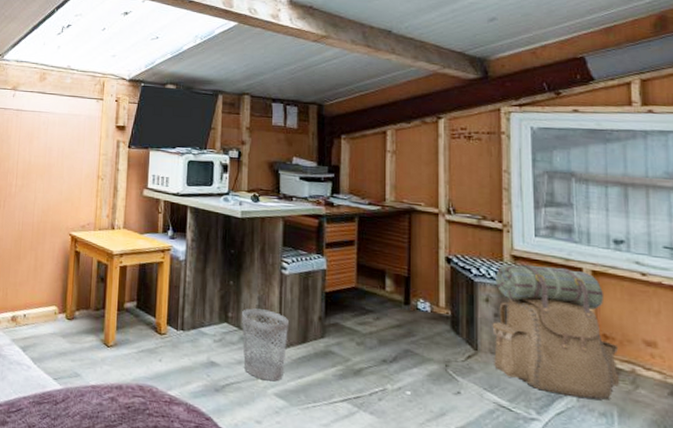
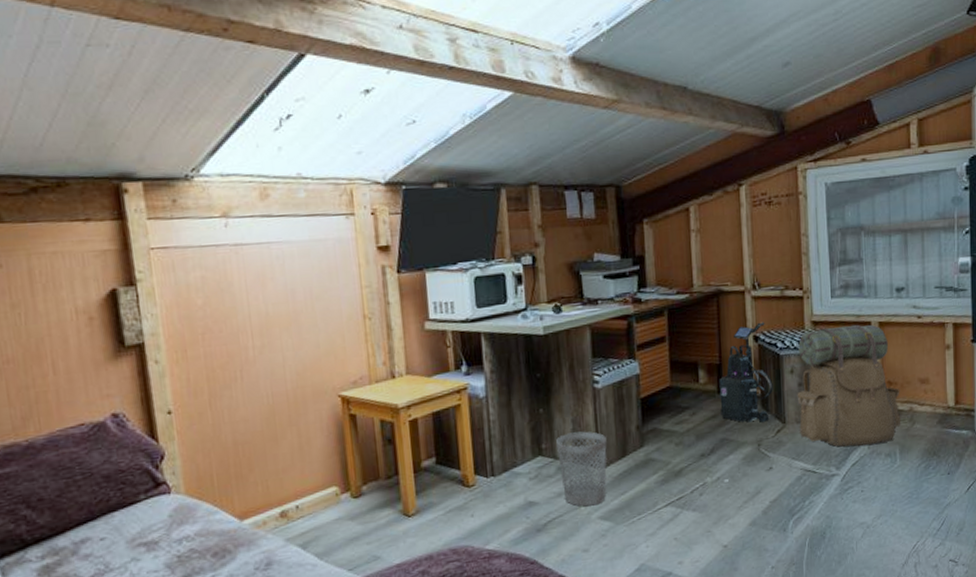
vacuum cleaner: none [406,245,465,344] -> present [719,322,773,423]

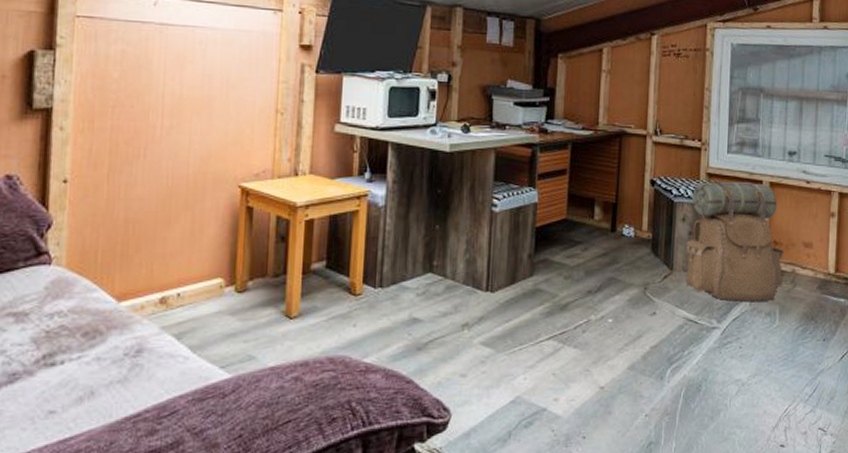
wastebasket: present [556,431,607,507] -> none [448,253,498,330]
vacuum cleaner: present [719,322,773,423] -> none [611,167,665,266]

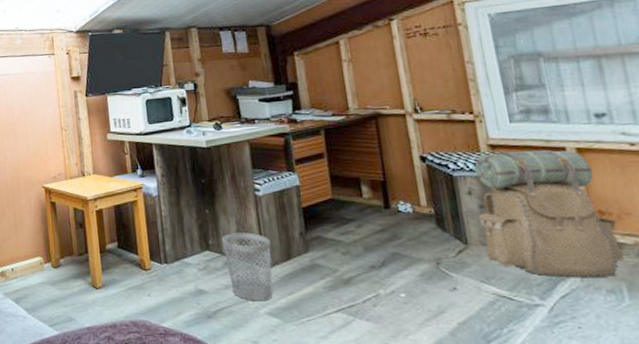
wastebasket: none [448,253,498,330] -> present [222,232,273,301]

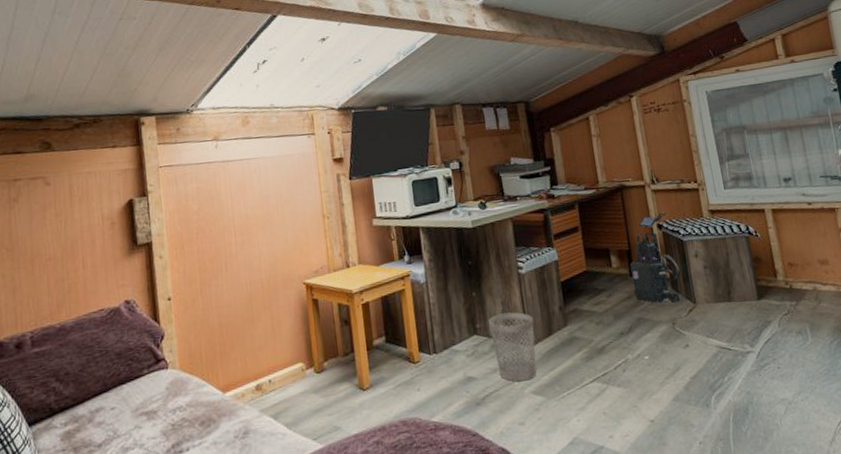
vacuum cleaner: none [384,143,449,241] -> present [630,211,681,303]
backpack: present [474,149,625,278] -> none [699,212,807,325]

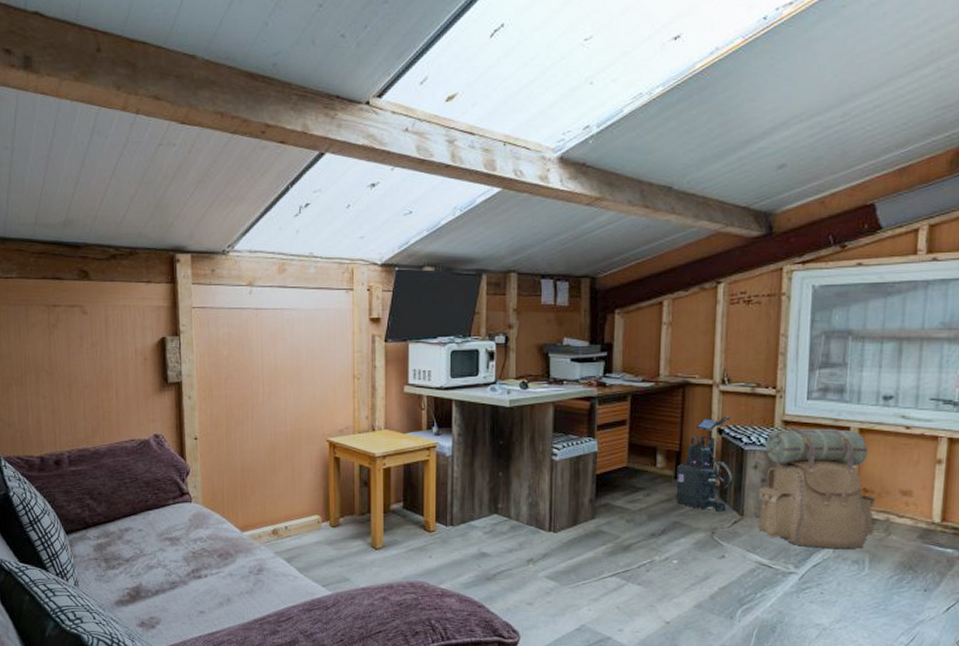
wastebasket: present [489,312,537,382] -> none [512,497,559,565]
backpack: none [699,212,807,325] -> present [758,428,877,550]

